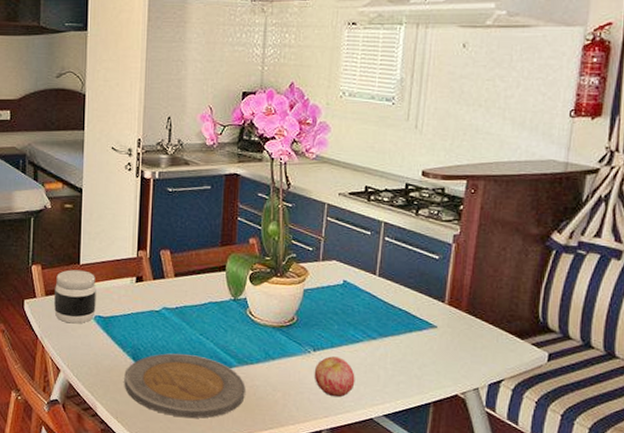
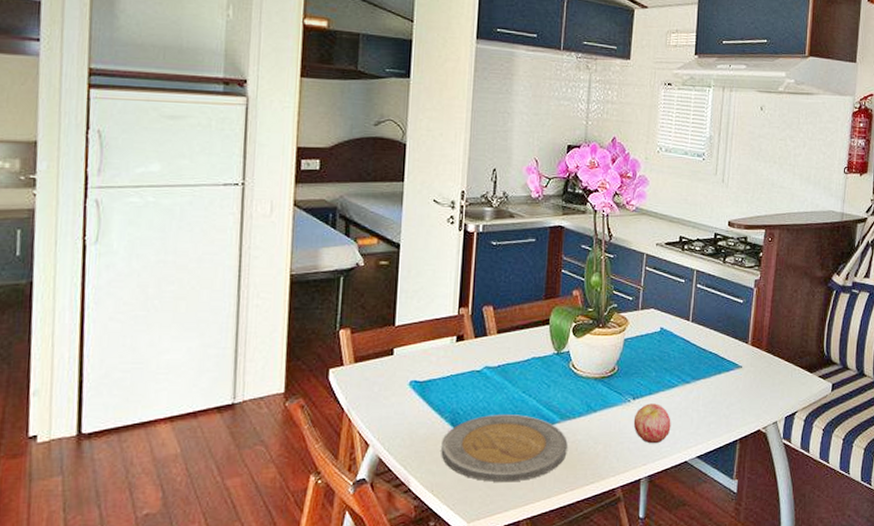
jar: present [54,269,96,324] -> none [364,332,413,392]

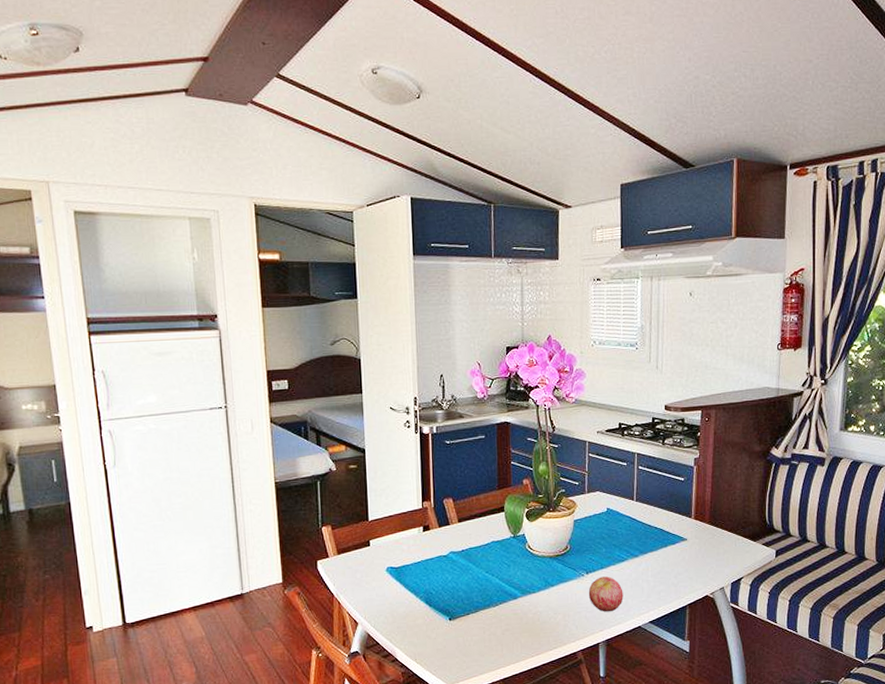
plate: present [441,415,568,483] -> none [419,592,530,651]

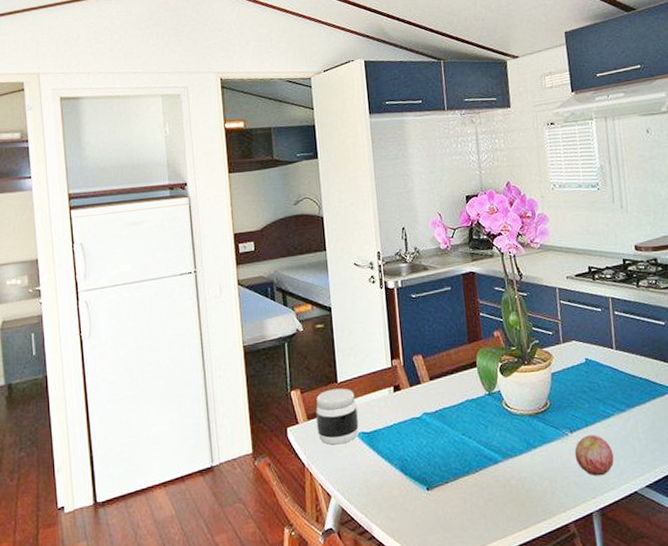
jar: none [346,526,387,578] -> present [316,388,359,445]

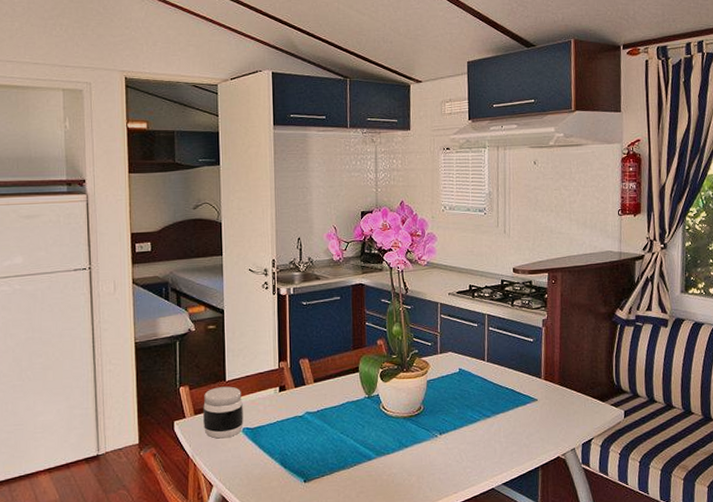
apple: present [574,434,614,476] -> none [442,437,477,474]

